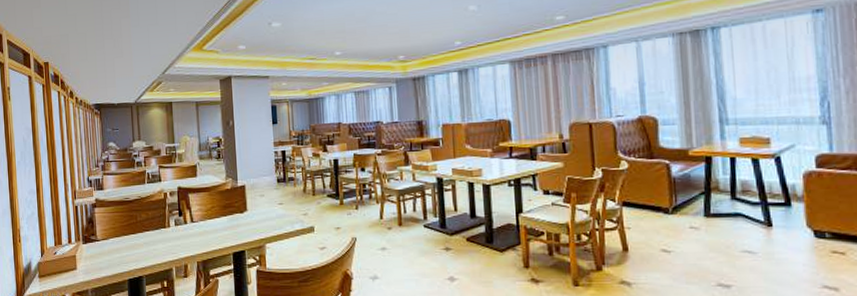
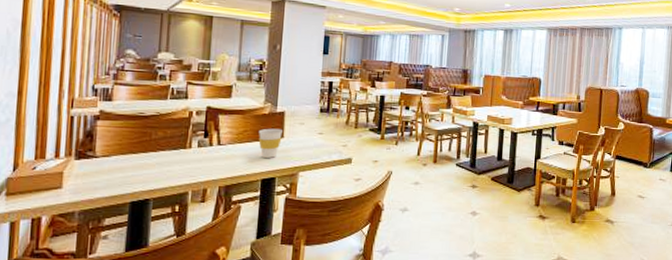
cup: none [225,202,246,233] -> present [258,128,282,159]

